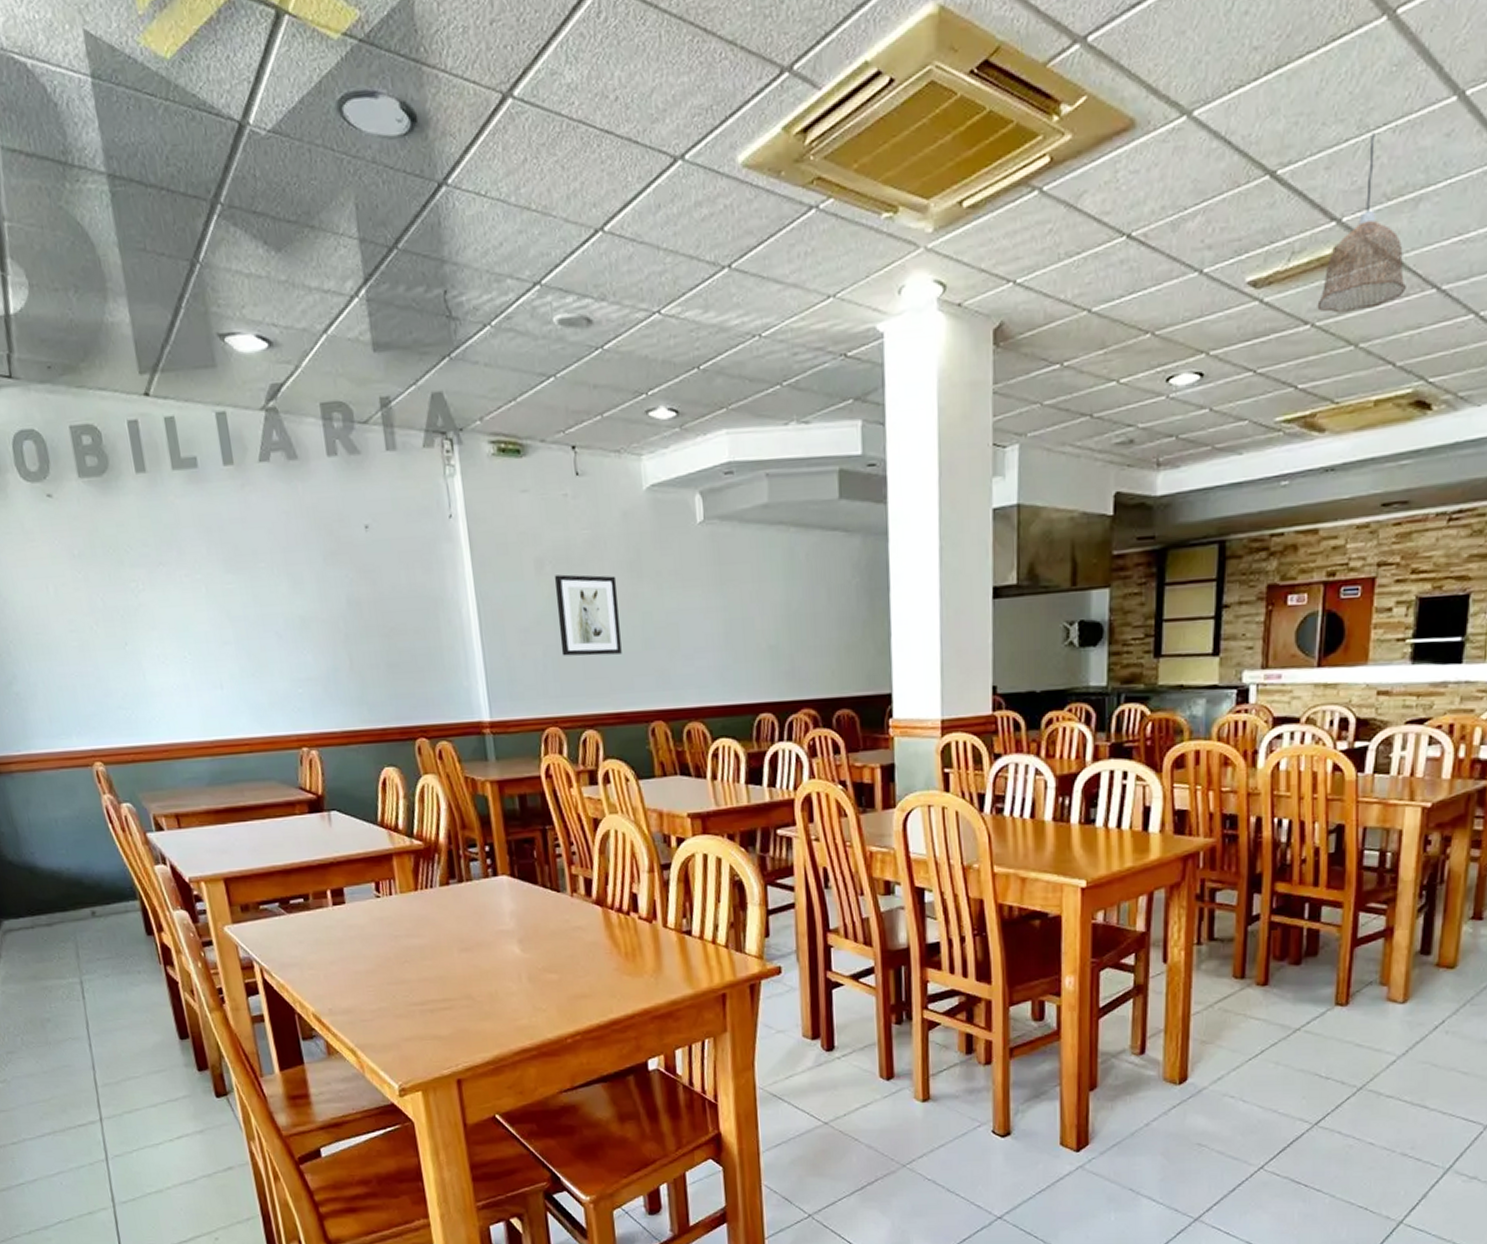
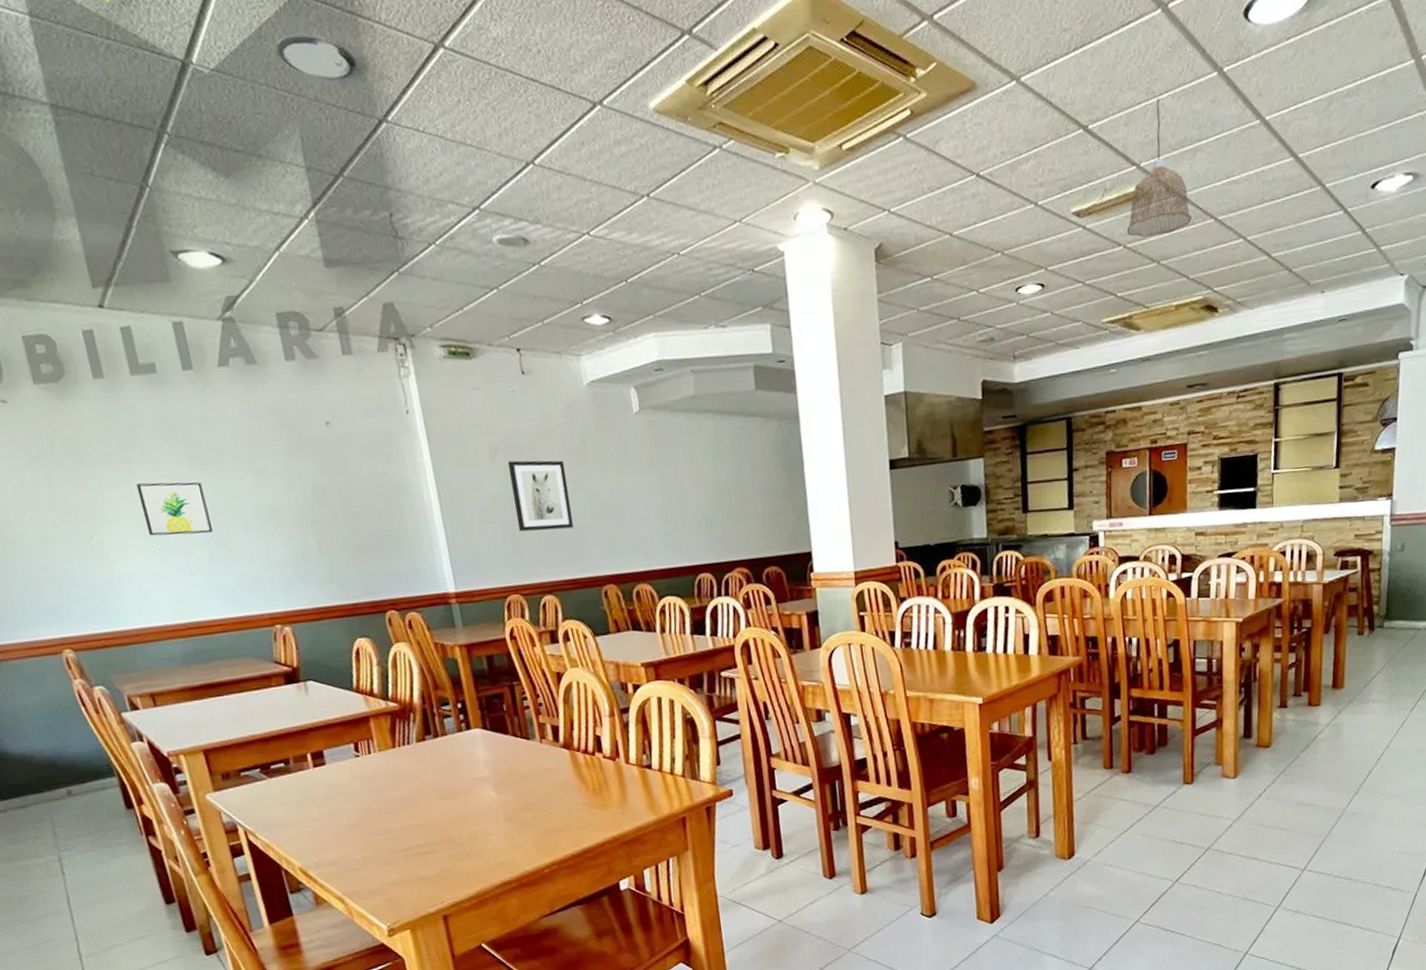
wall art: none [172,587,246,645] -> present [136,482,214,536]

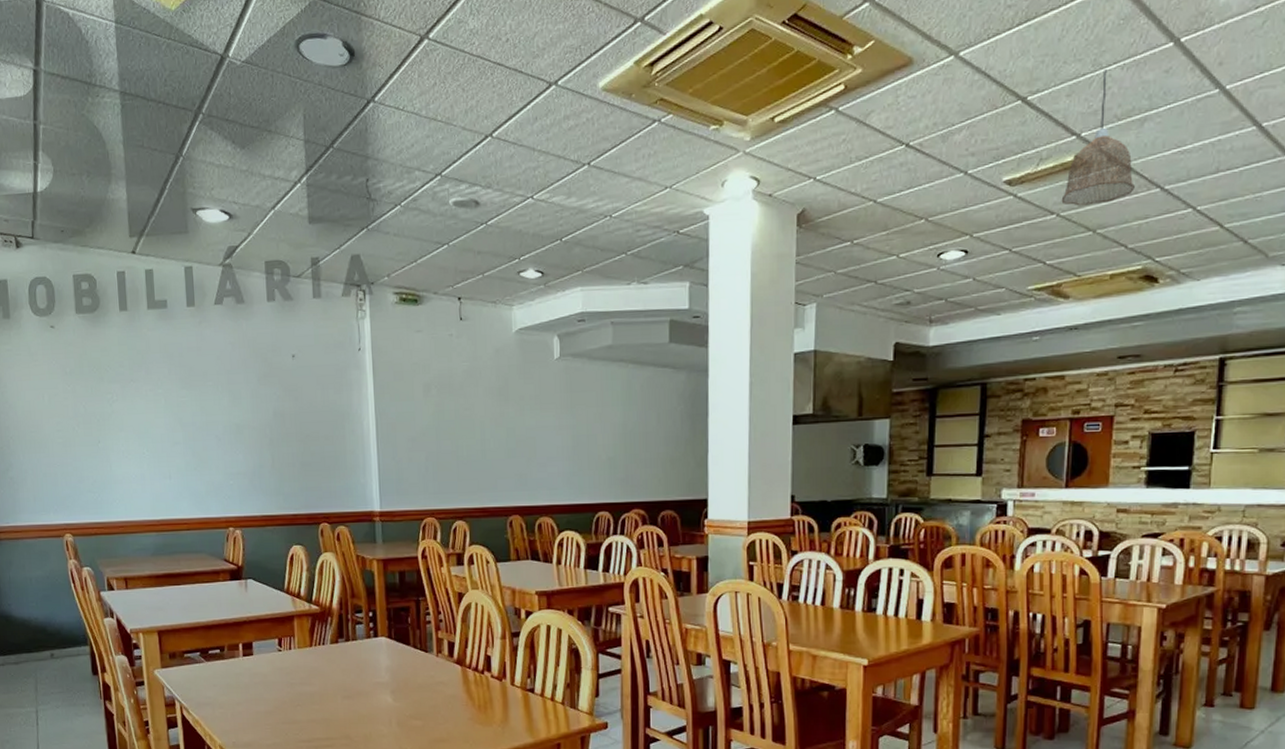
wall art: present [136,482,214,536] -> none [139,399,192,445]
wall art: present [507,460,573,532] -> none [438,396,489,462]

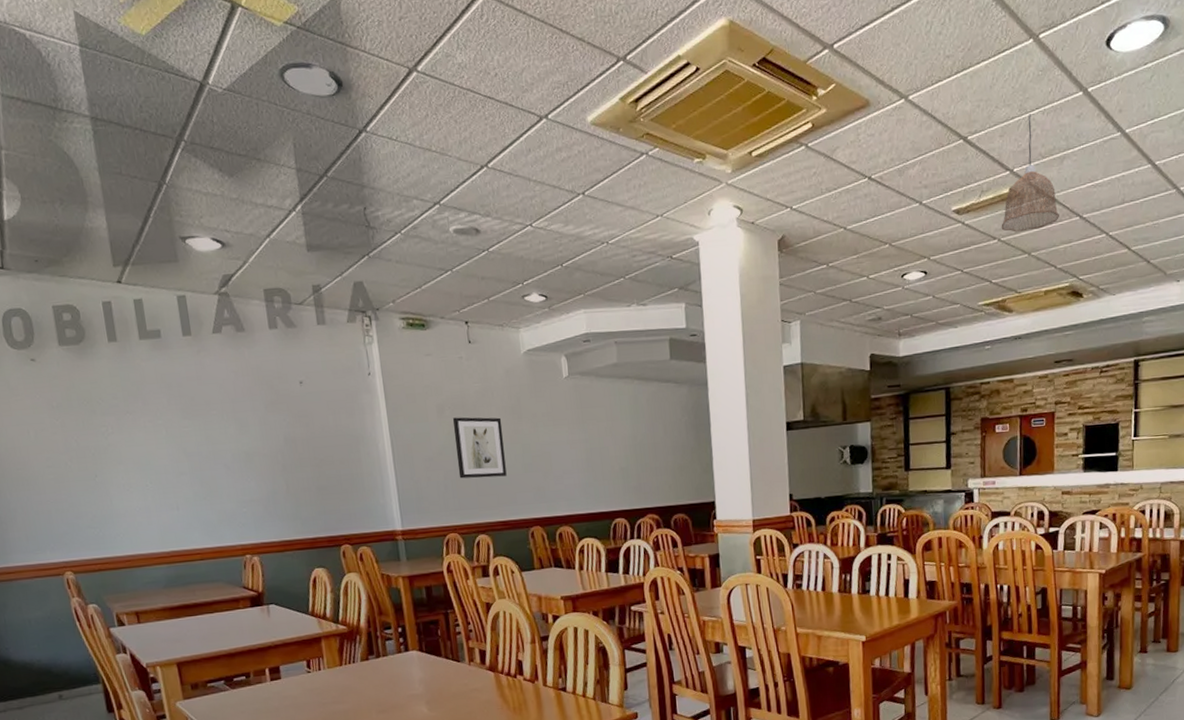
wall art: none [438,396,489,462] -> present [452,417,507,479]

